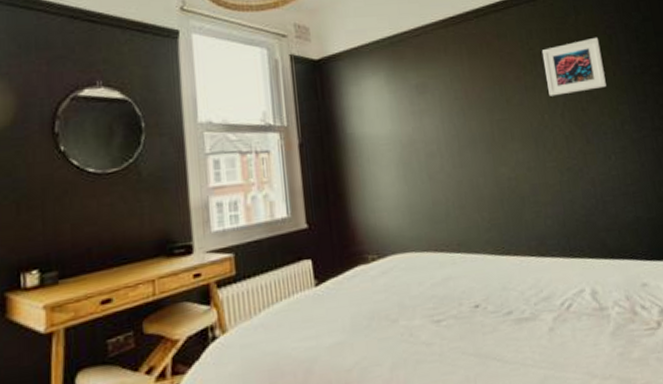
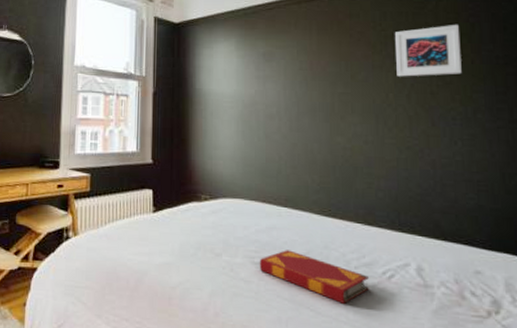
hardback book: none [439,299,550,346] -> present [259,250,369,304]

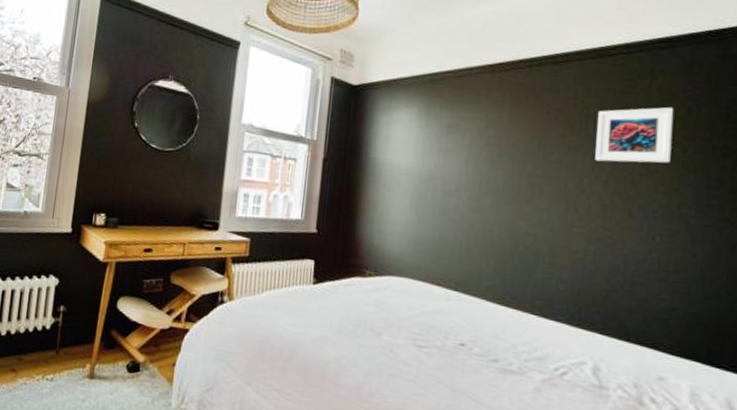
hardback book: present [259,250,369,304] -> none [421,335,539,397]

